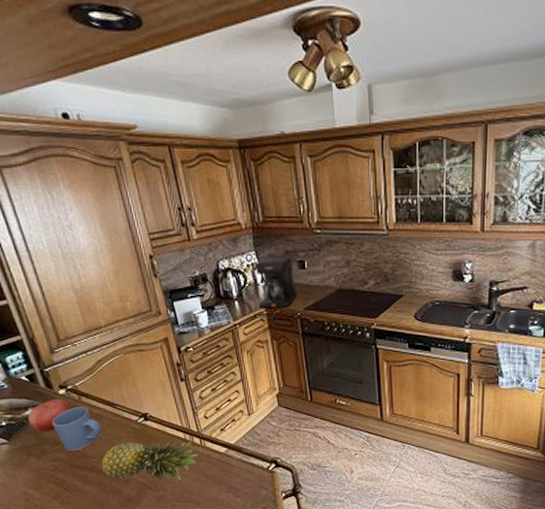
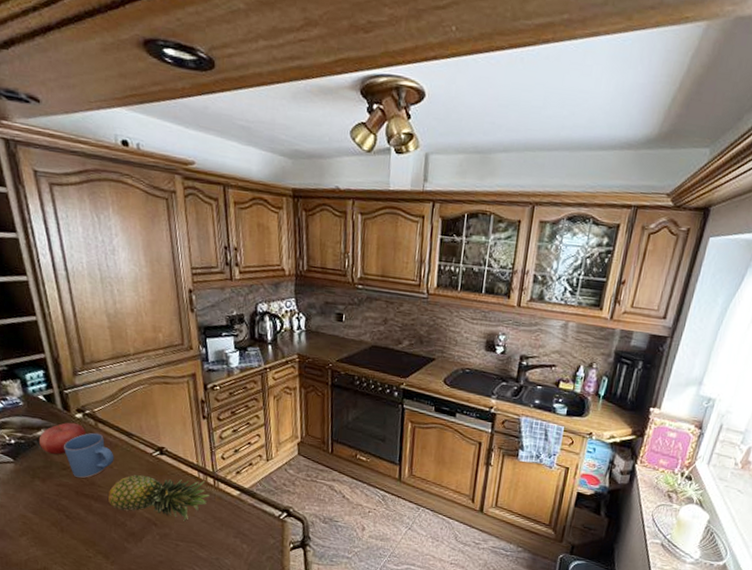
coffee maker: present [254,256,297,309] -> none [292,304,331,358]

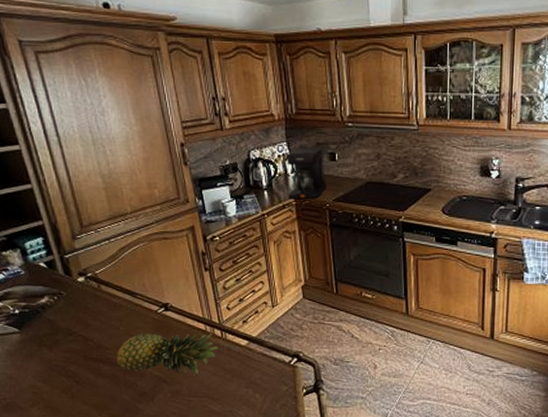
fruit: present [38,422,87,455] -> none [42,286,90,320]
mug: present [63,432,114,479] -> none [67,295,120,343]
coffee maker: none [292,304,331,358] -> present [285,147,327,200]

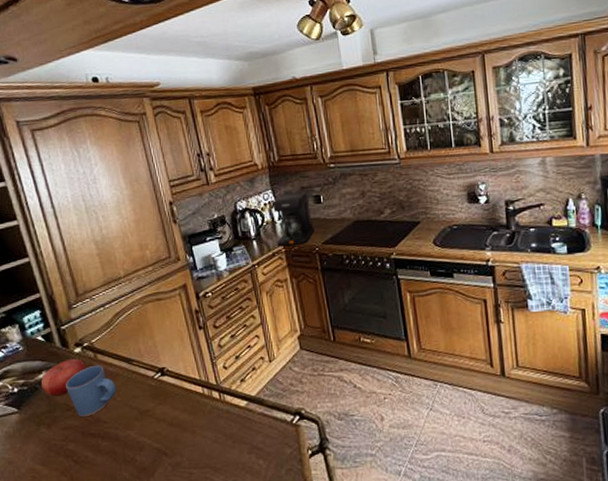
fruit: none [42,286,90,320] -> present [40,358,87,396]
mug: none [67,295,120,343] -> present [65,364,117,418]
fruit: present [117,332,218,376] -> none [115,395,217,445]

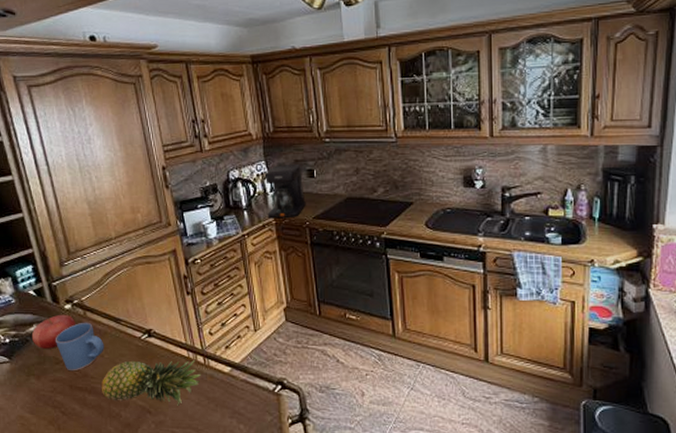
fruit: none [115,395,217,445] -> present [102,359,201,406]

